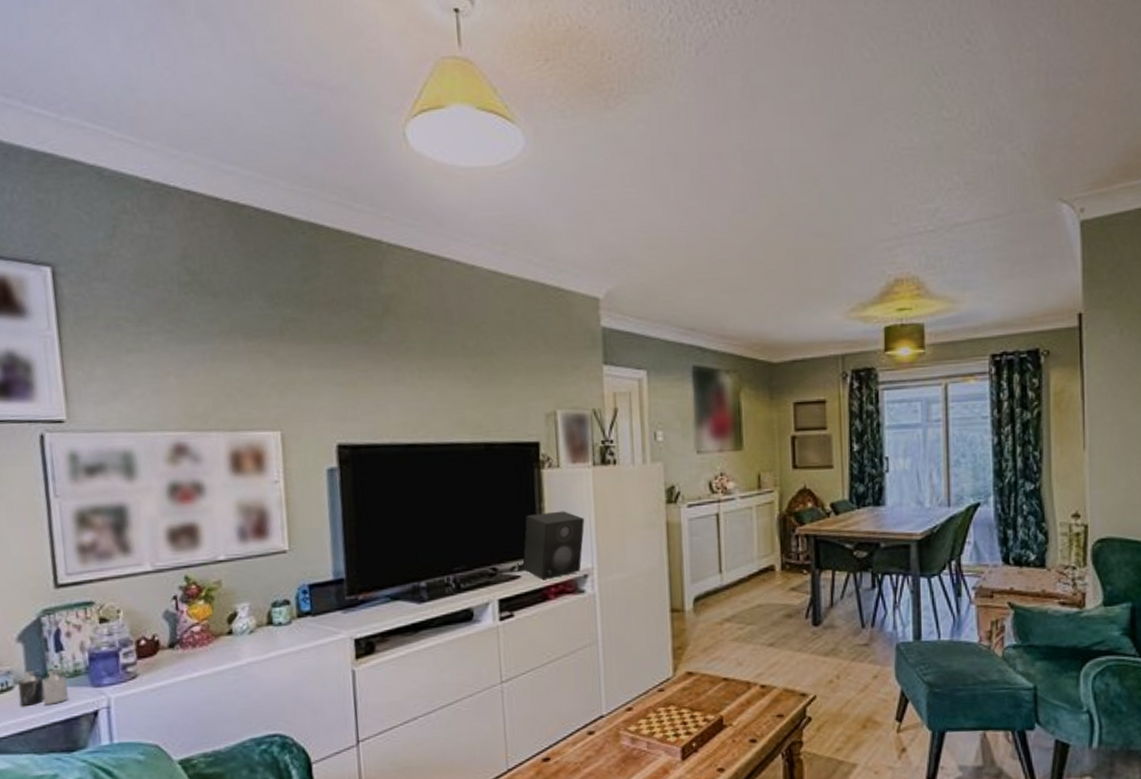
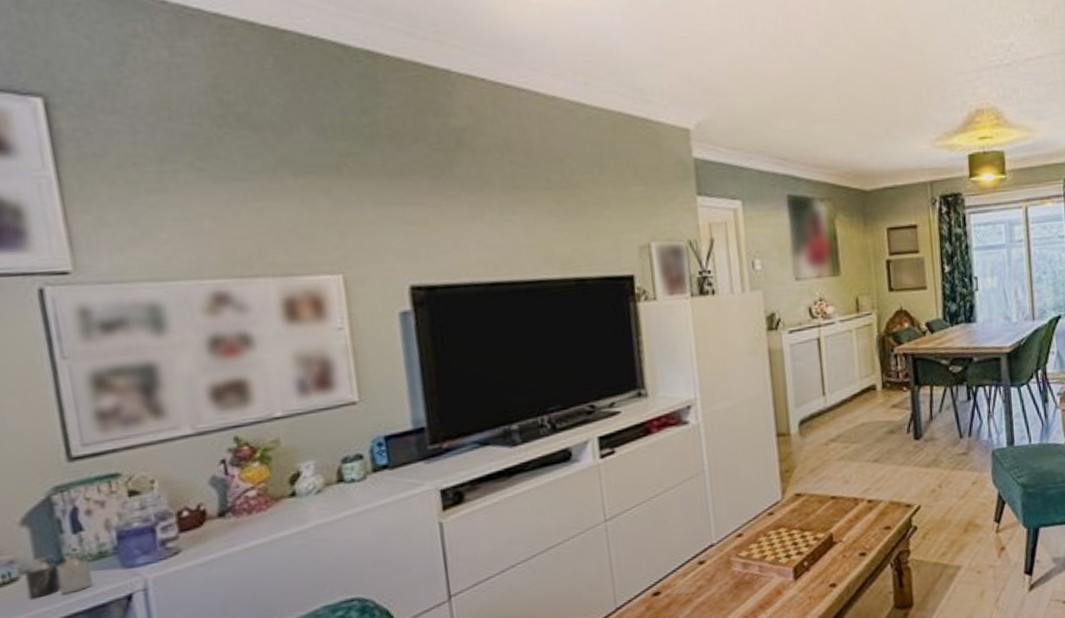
speaker: present [516,511,584,579] -> none [616,343,685,414]

